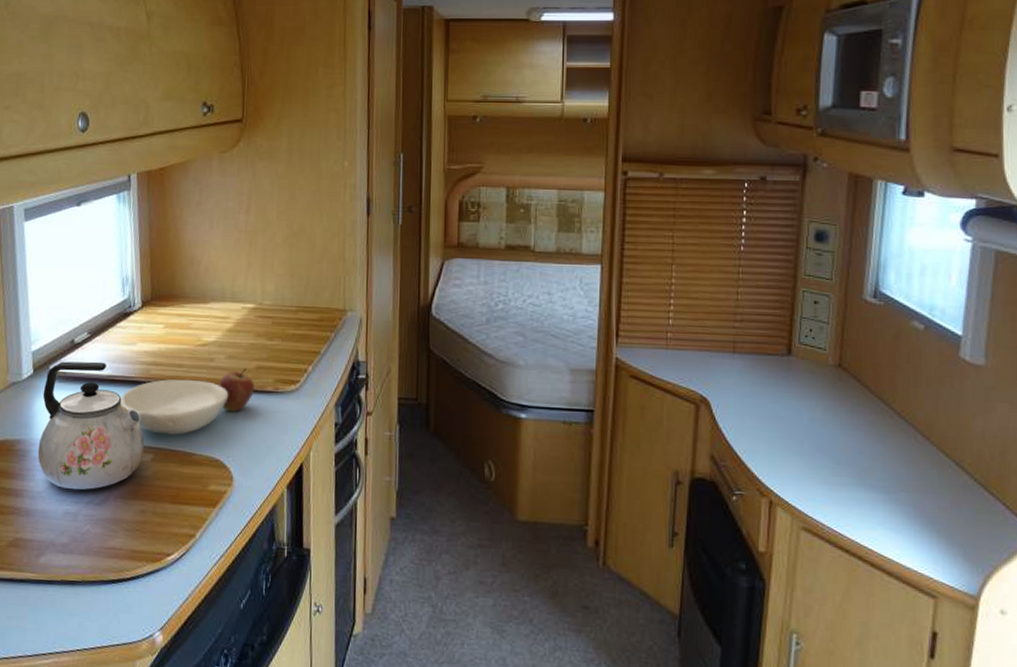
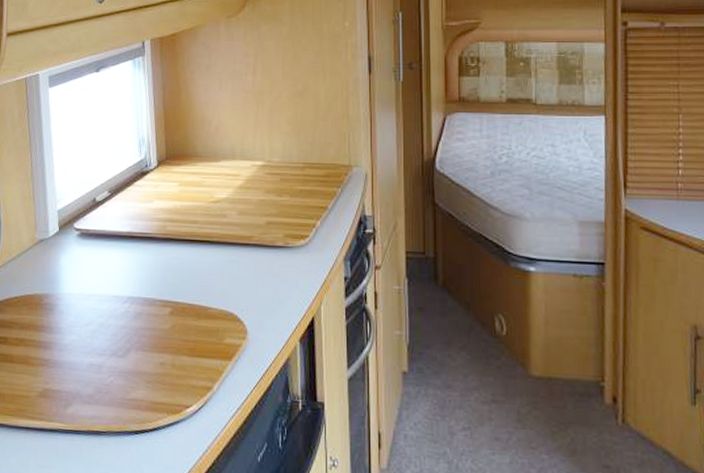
kettle: present [37,361,145,491] -> none [64,219,163,343]
bowl: present [120,379,229,435] -> none [139,235,241,290]
fruit: present [218,368,254,411] -> none [230,224,265,266]

